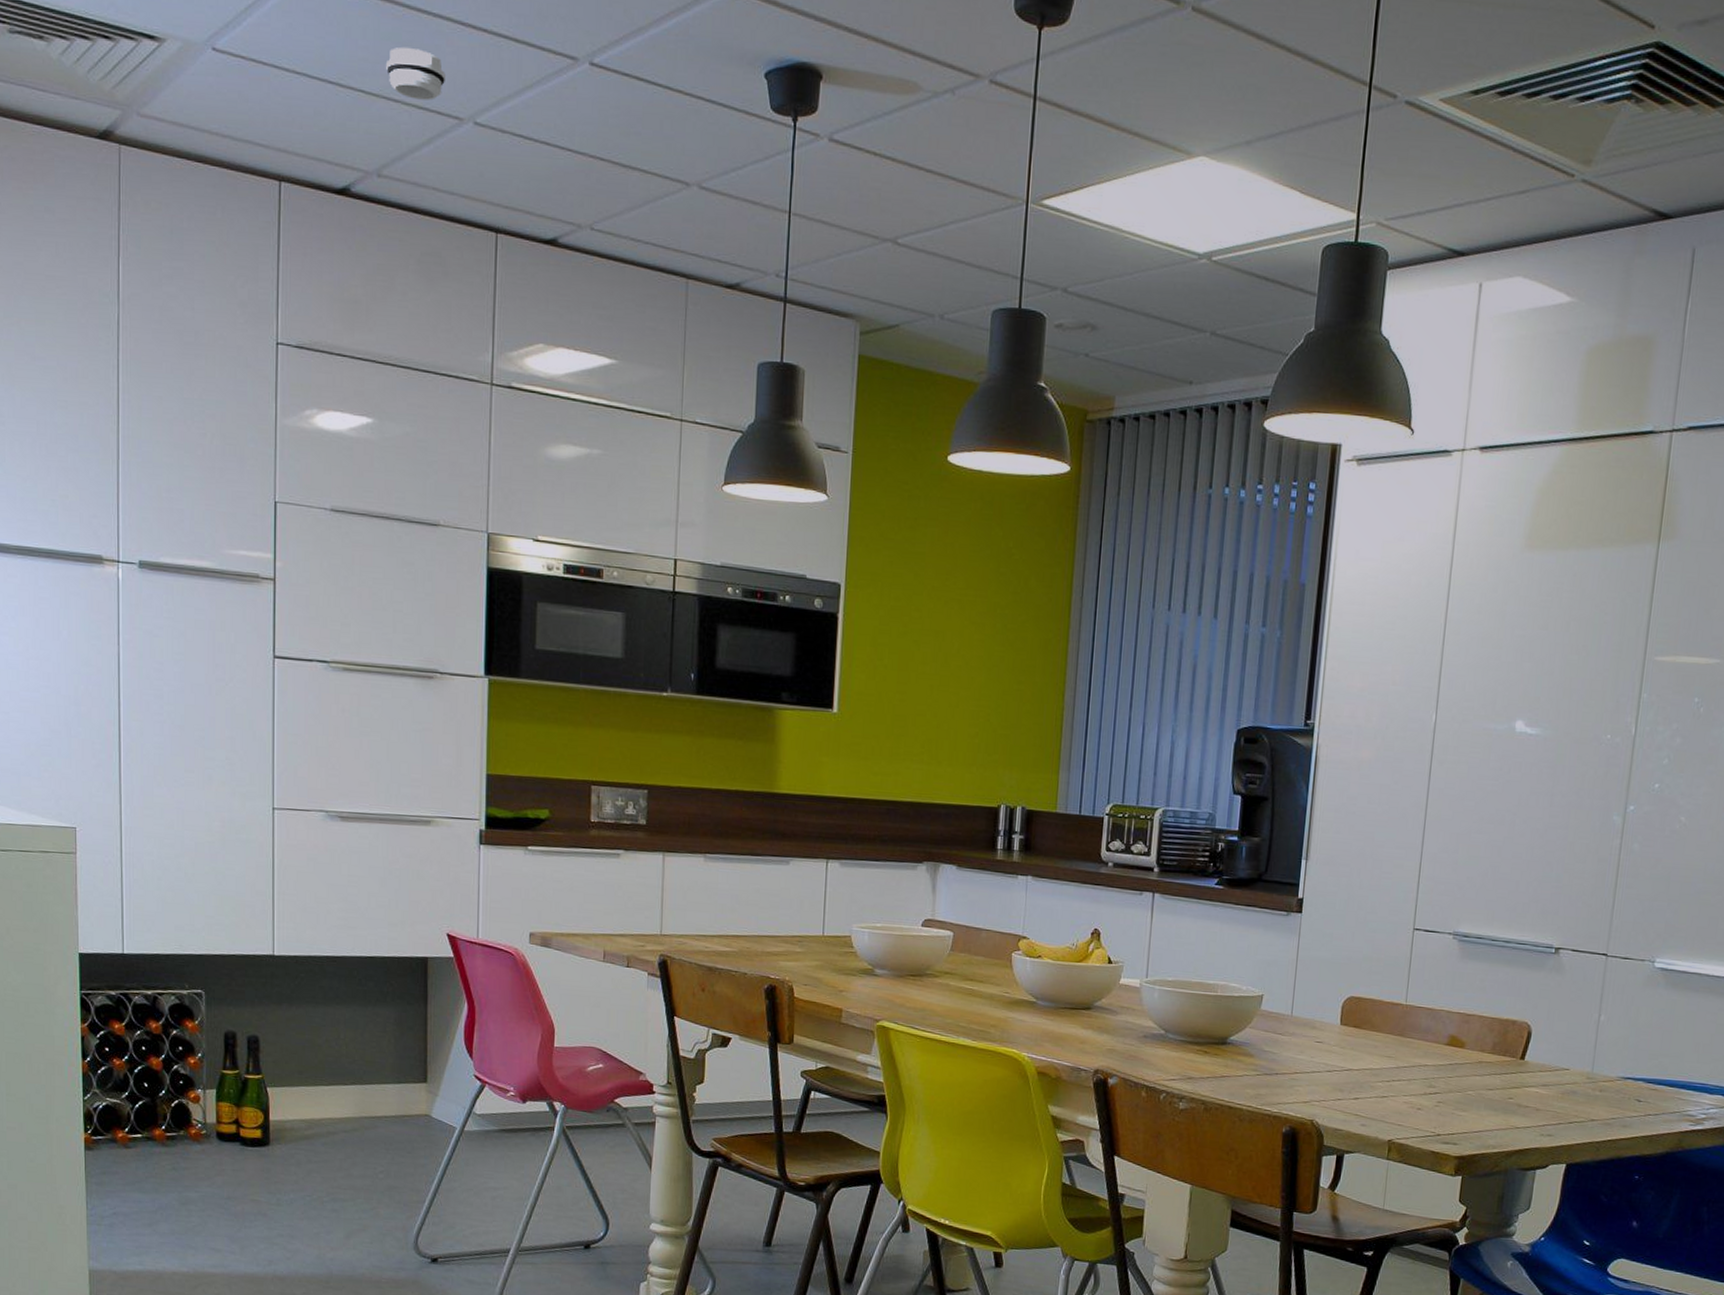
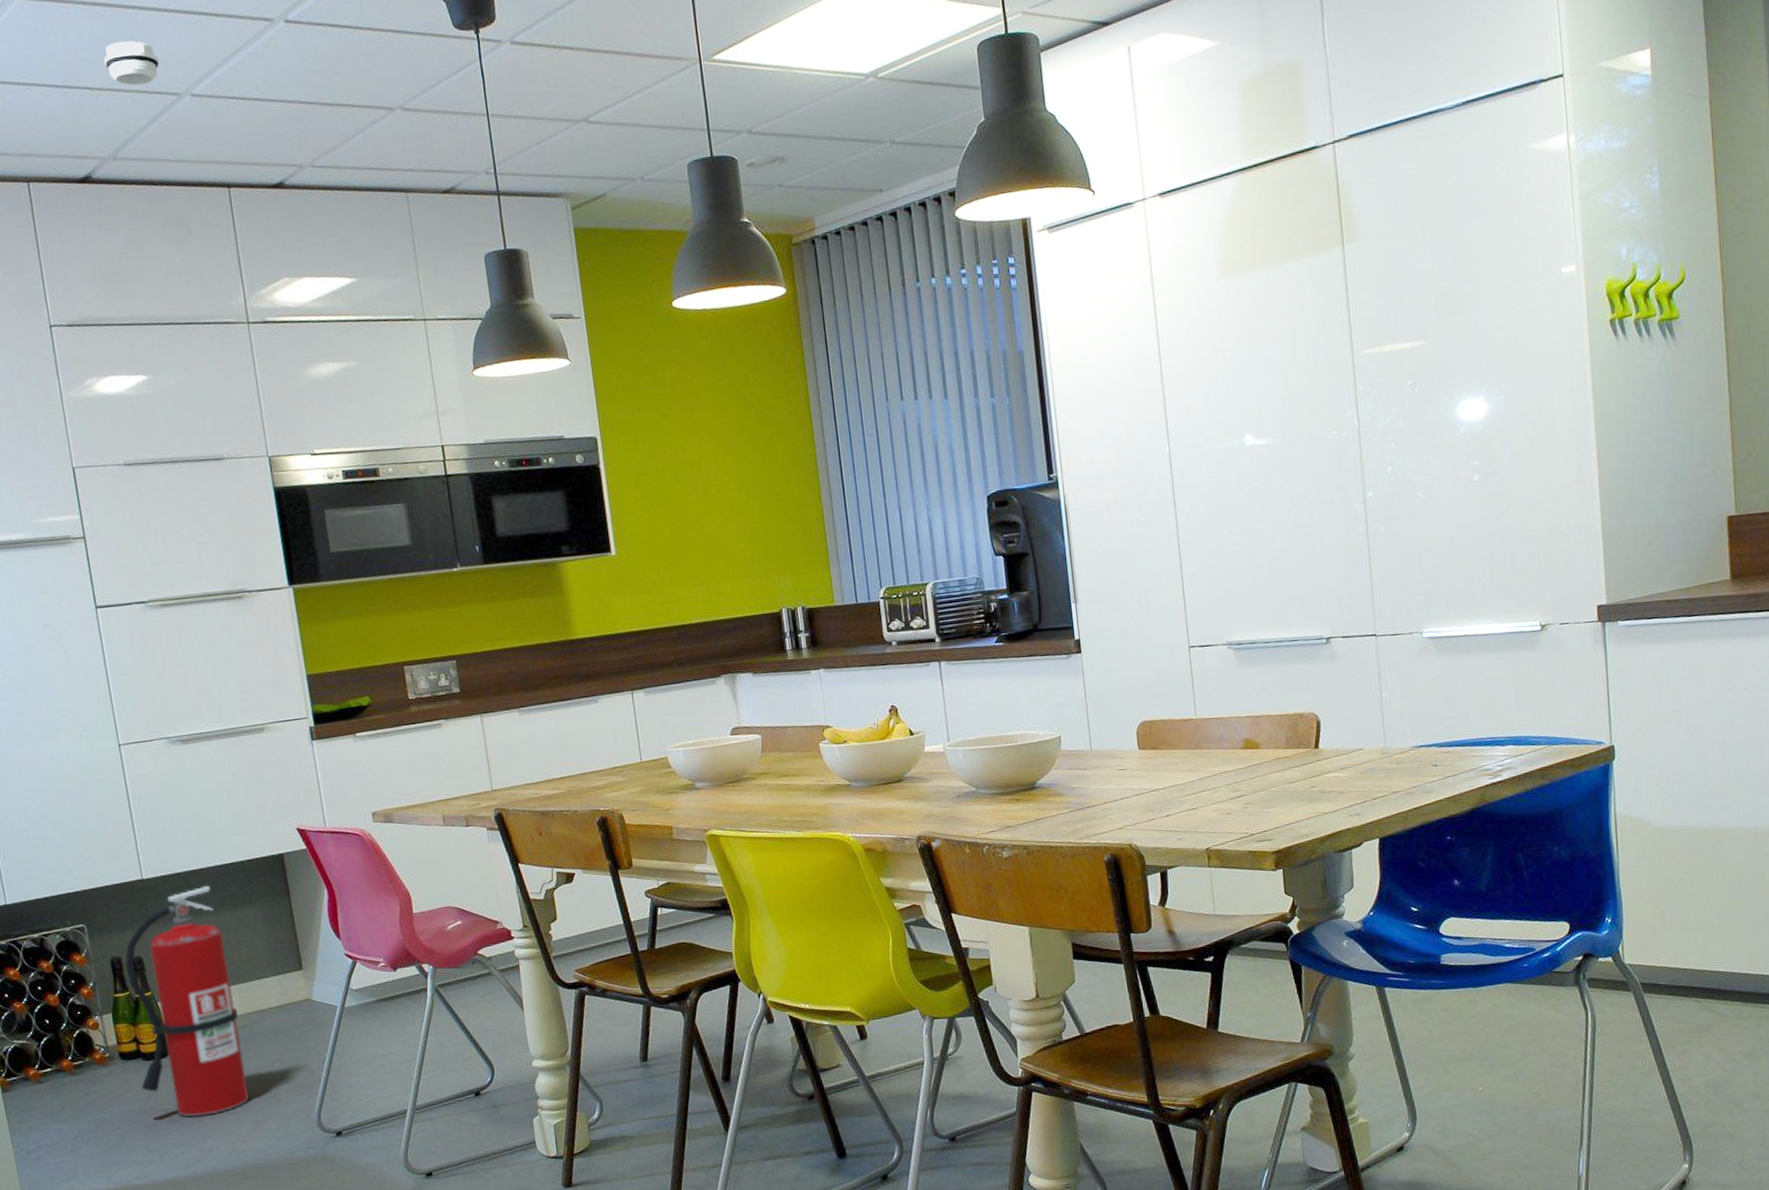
fire extinguisher: none [234,974,350,1216] -> present [124,885,249,1118]

